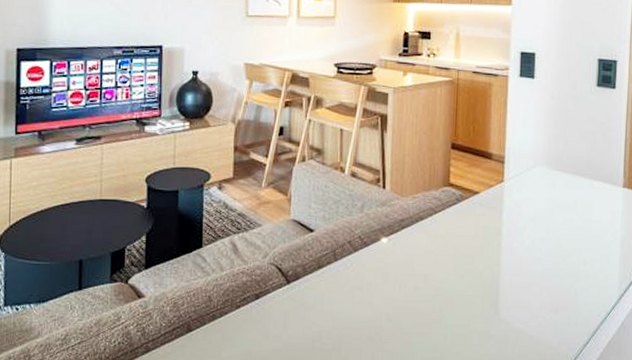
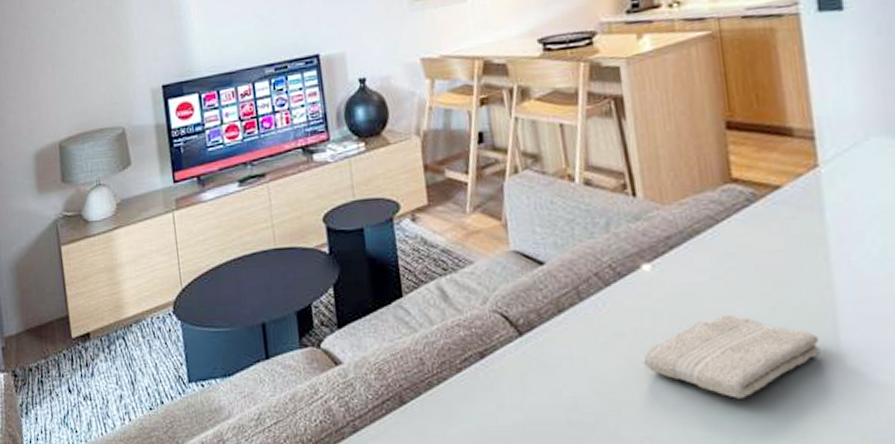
washcloth: none [372,278,487,337] -> present [643,314,821,399]

